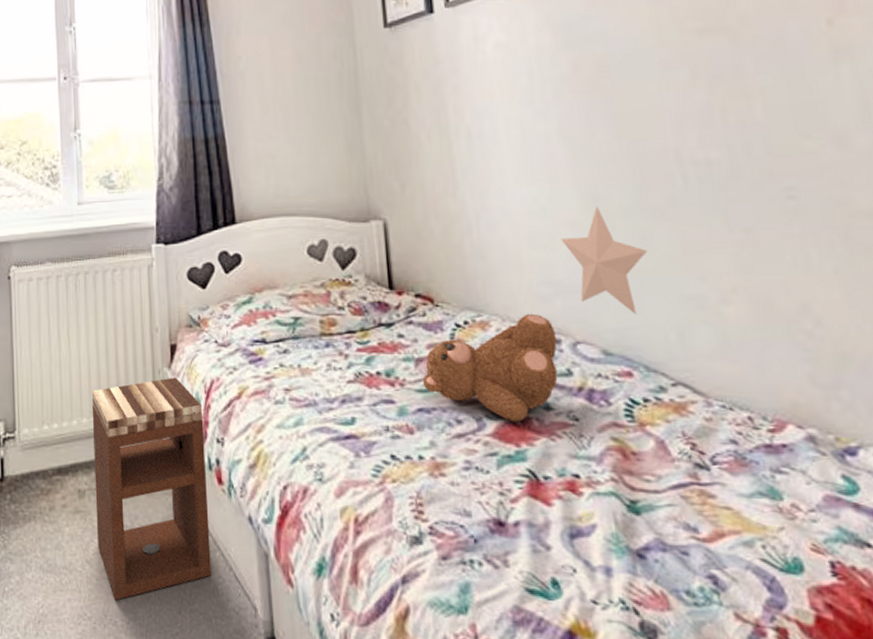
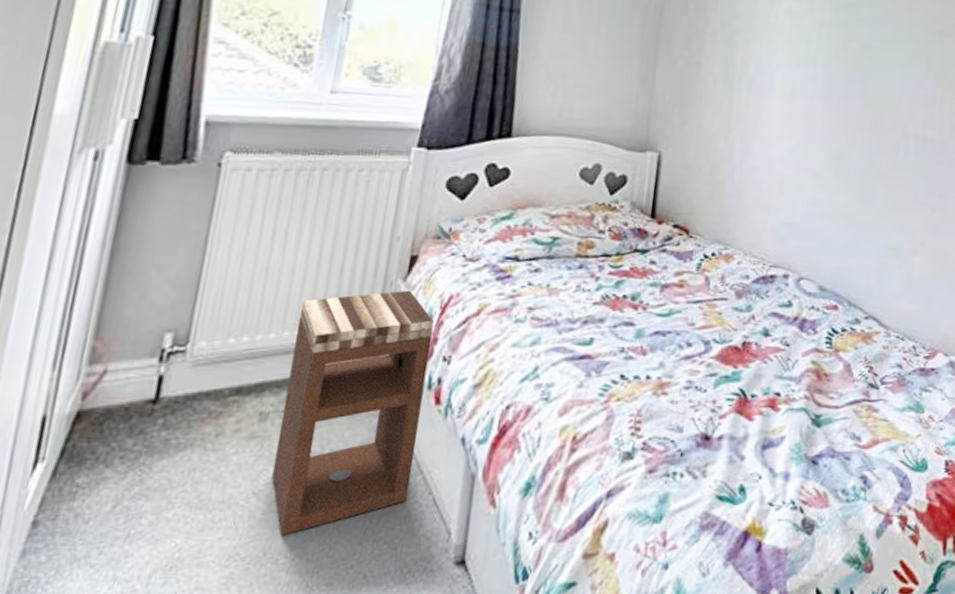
teddy bear: present [422,313,558,422] -> none [663,250,786,346]
decorative star: present [561,206,647,314] -> none [805,163,868,257]

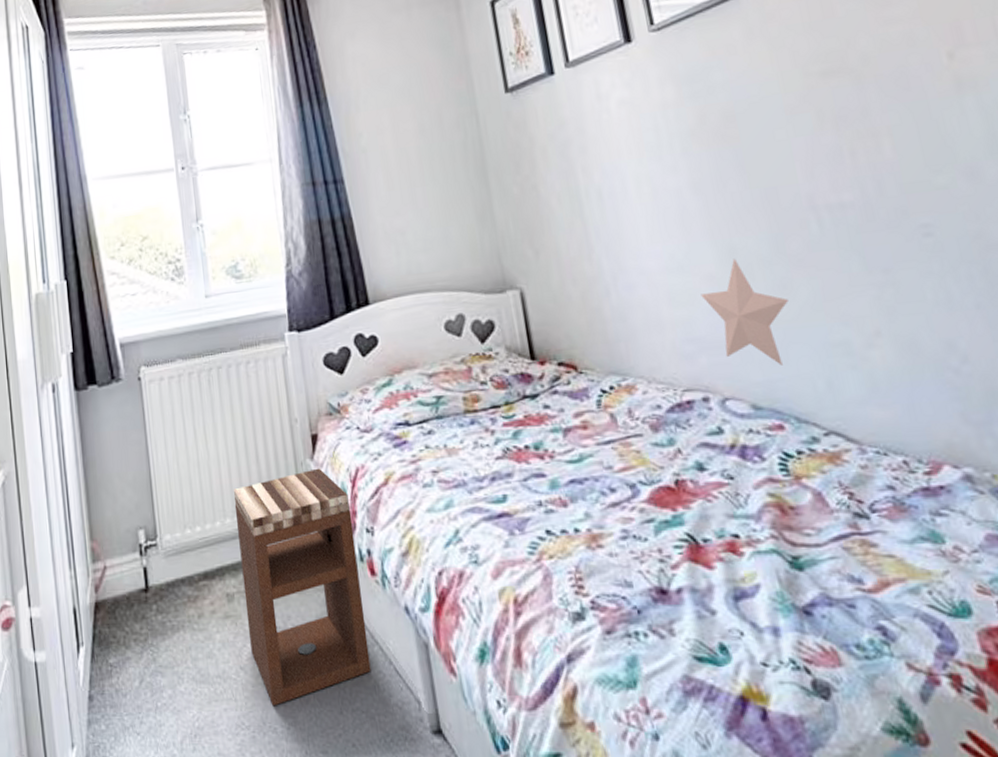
decorative star: none [805,163,868,257] -> present [701,258,789,366]

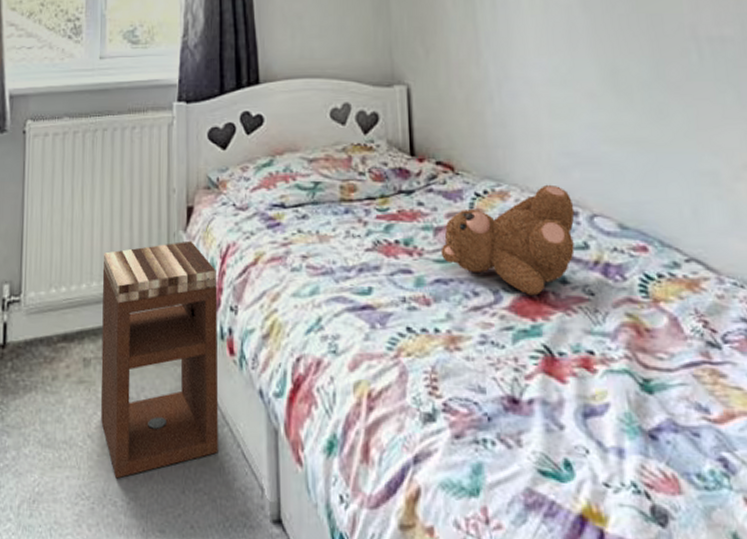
teddy bear: none [572,373,709,486] -> present [440,184,575,296]
decorative star: present [701,258,789,366] -> none [580,78,663,188]

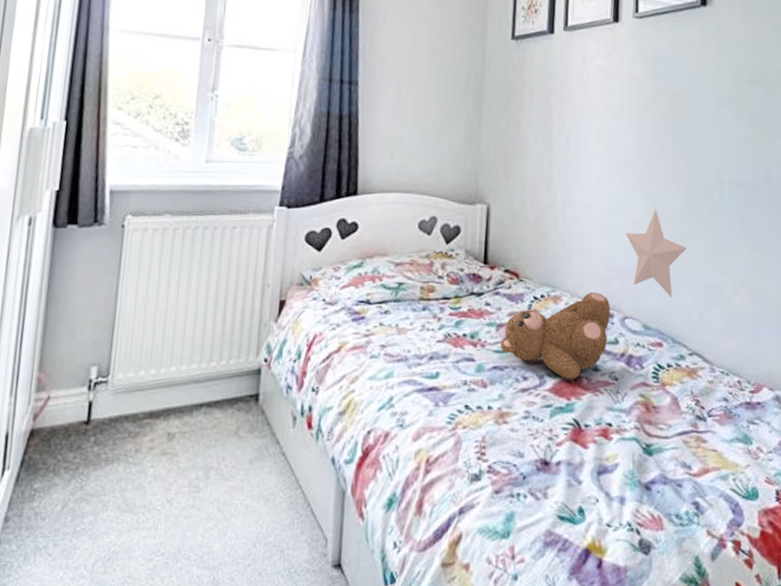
nightstand: present [100,240,219,479] -> none [181,330,302,537]
decorative star: none [580,78,663,188] -> present [625,209,687,297]

